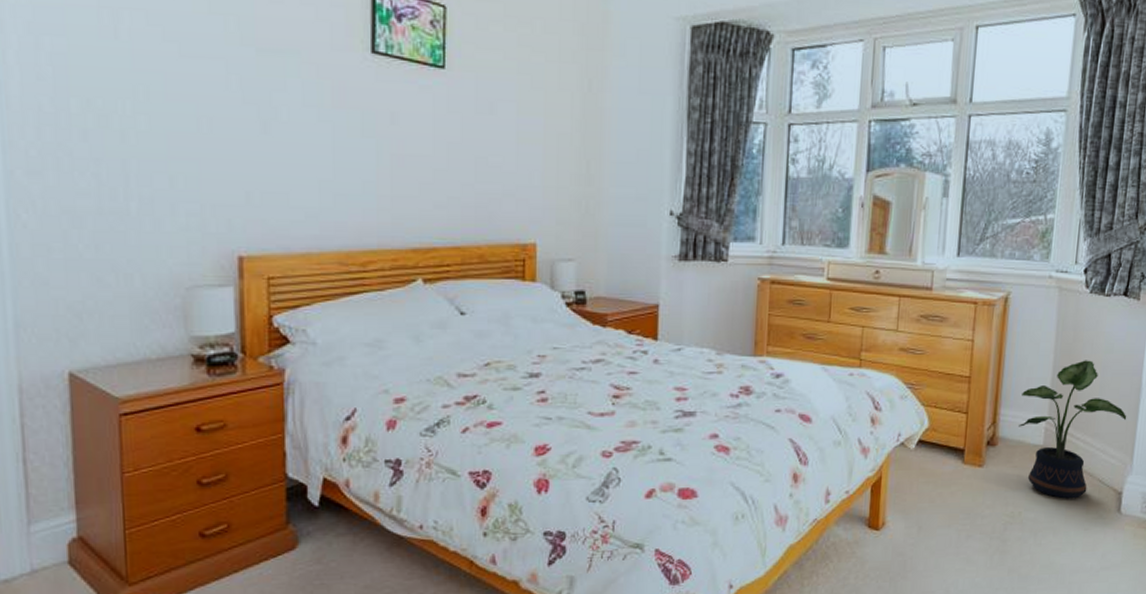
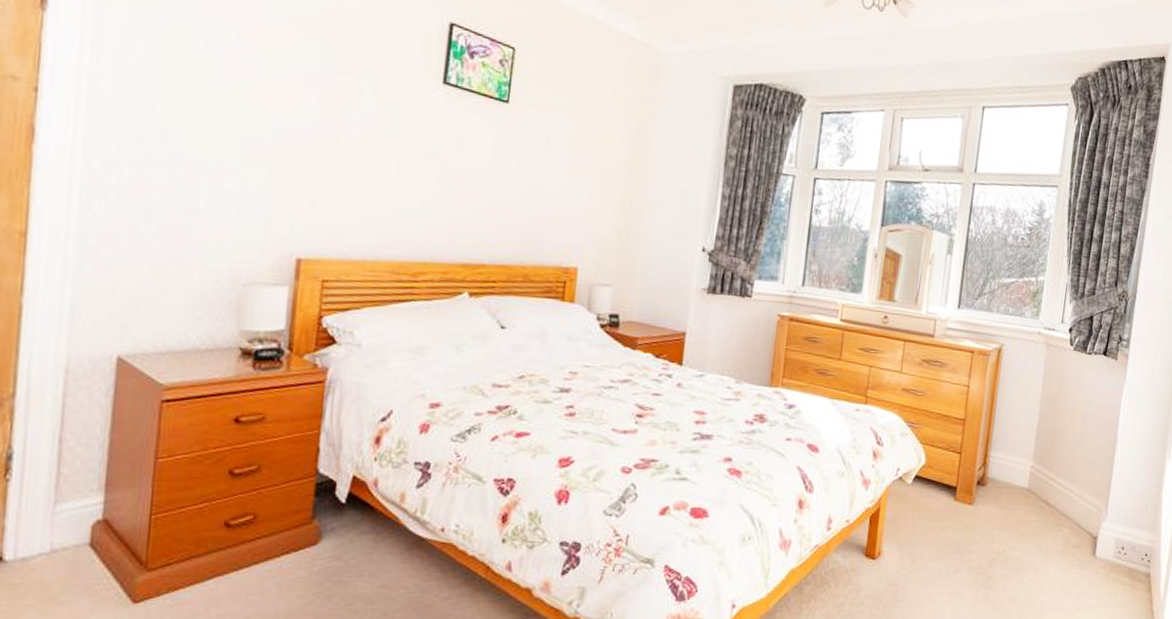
potted plant: present [1019,360,1127,499] -> none [1006,411,1104,540]

